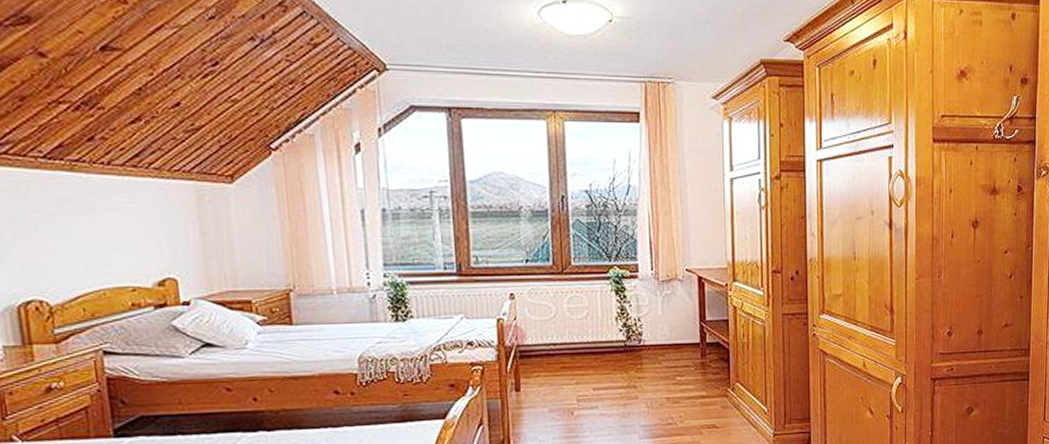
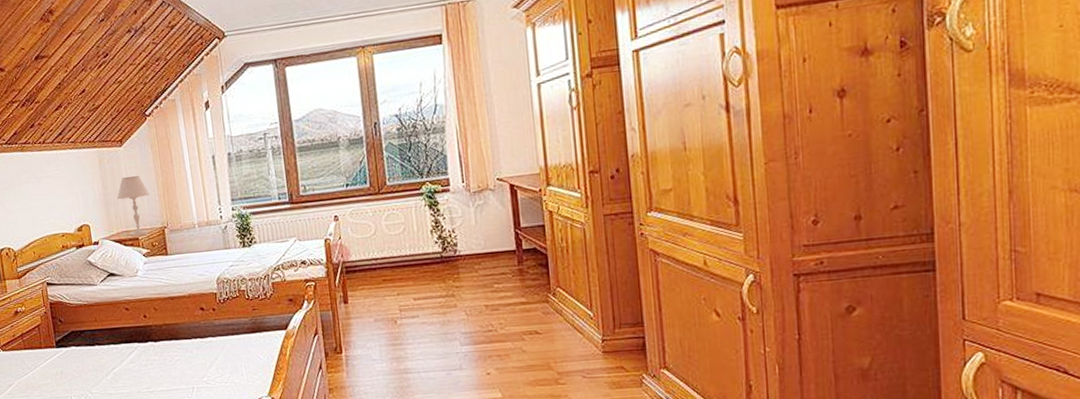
table lamp: none [221,222,270,300] -> present [116,176,150,237]

